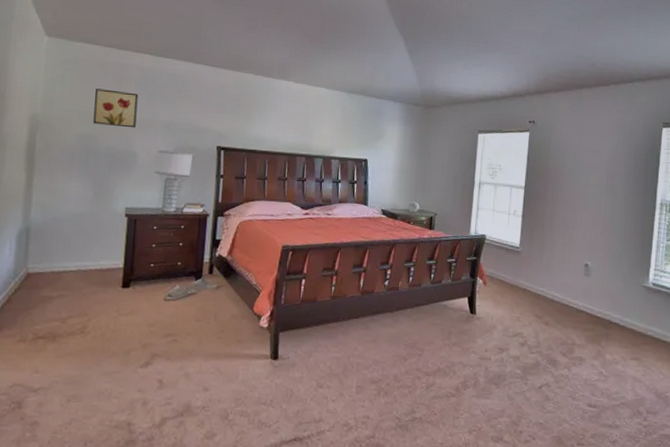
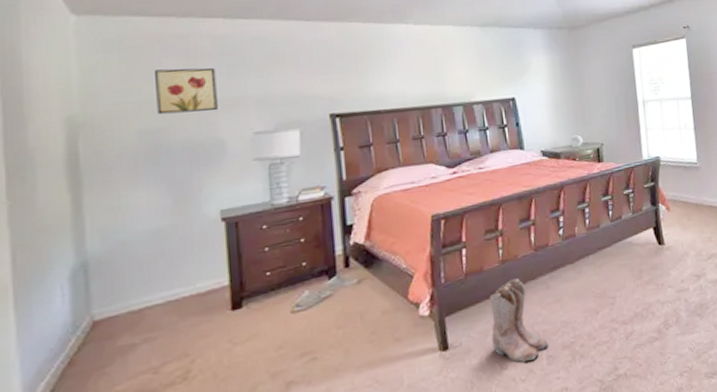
boots: none [314,314,360,386] -> present [489,278,549,363]

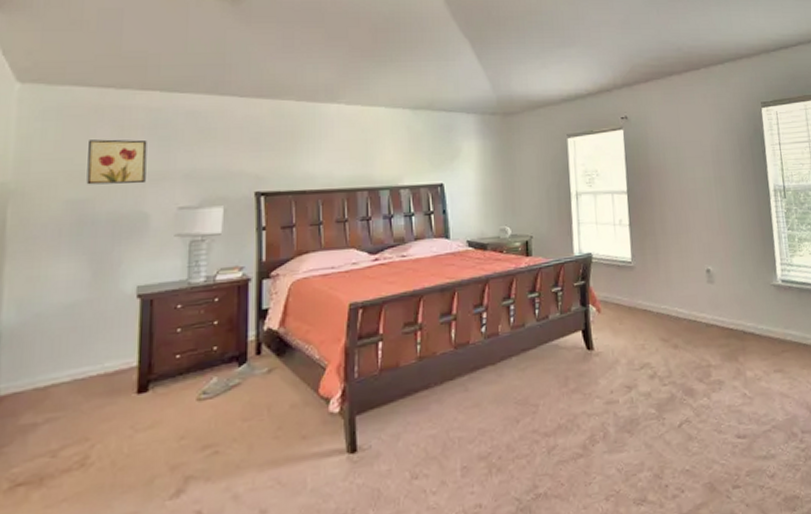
boots: present [489,278,549,363] -> none [403,378,465,472]

